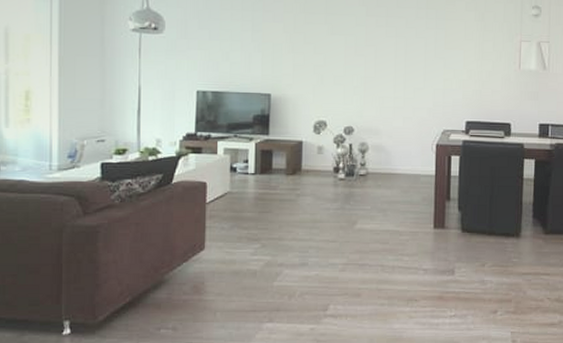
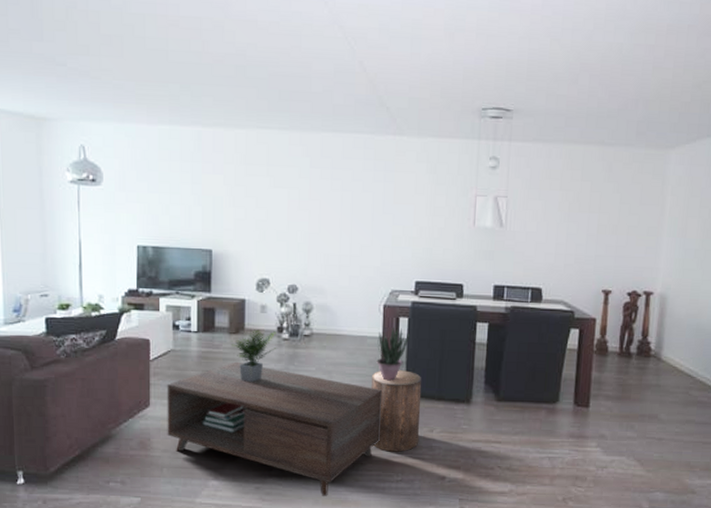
coffee table: none [221,170,436,335] -> present [167,329,383,496]
stool: none [424,207,474,287] -> present [371,370,422,452]
potted plant: none [430,165,461,217] -> present [376,327,409,381]

